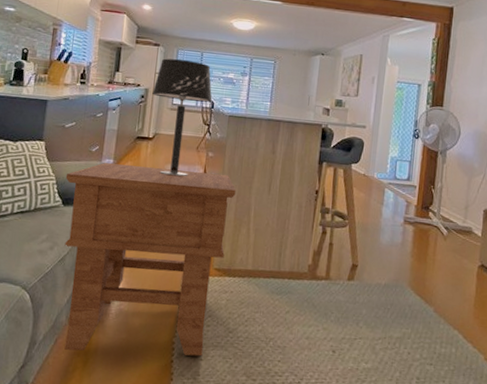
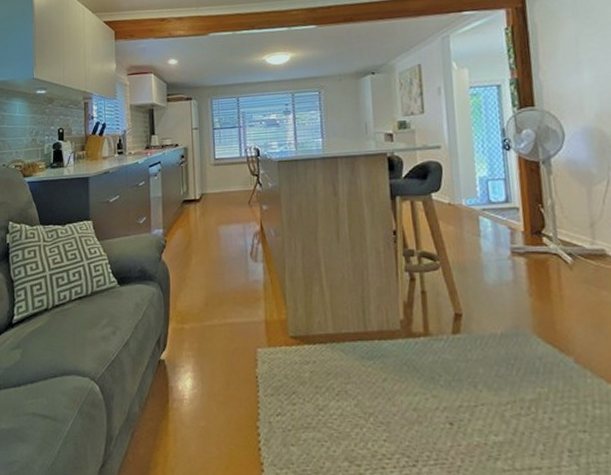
side table: present [64,163,236,357] -> none [117,227,300,444]
table lamp: present [152,58,212,177] -> none [192,108,257,238]

